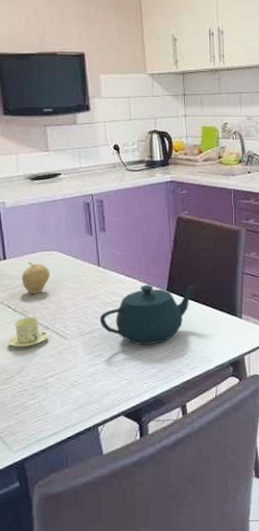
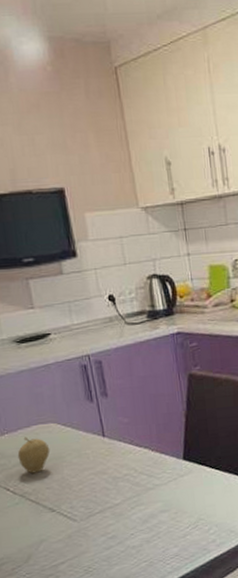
cup and saucer: present [7,317,49,347] -> none [9,498,55,534]
teapot: present [99,284,197,345] -> none [110,449,218,522]

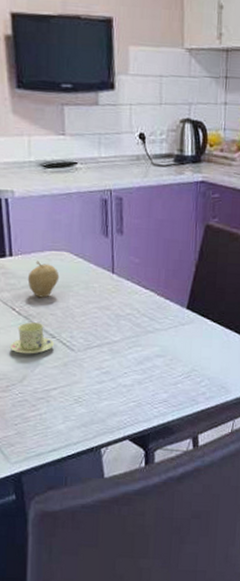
cup and saucer: none [9,498,55,534] -> present [9,322,54,354]

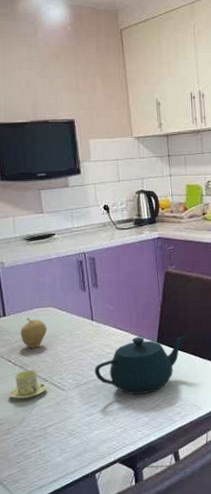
teapot: none [110,299,222,367] -> present [94,335,186,395]

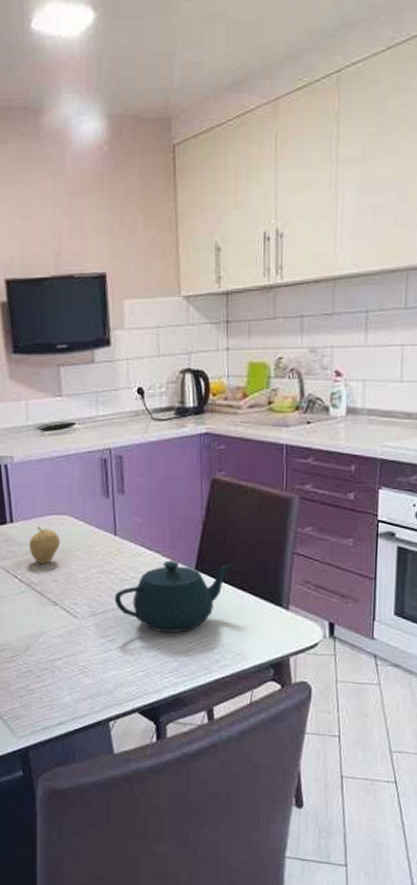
cup and saucer: present [8,370,47,399] -> none [13,590,57,623]

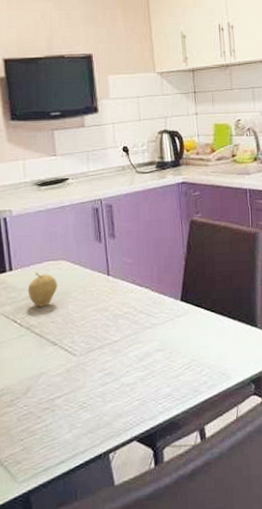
teapot: present [114,560,234,633] -> none [109,292,214,361]

